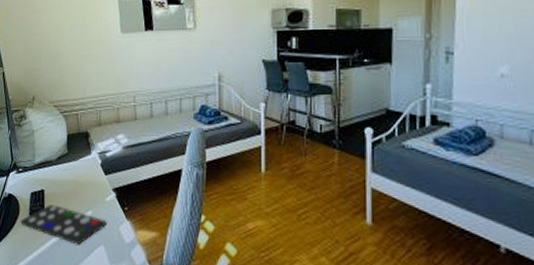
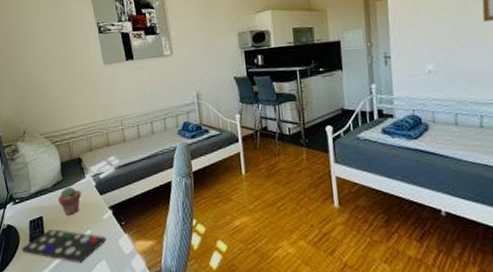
potted succulent: none [62,161,86,193] -> present [58,186,82,216]

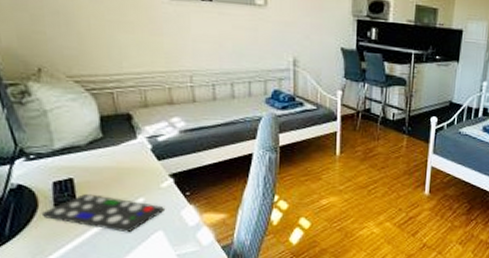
potted succulent: present [58,186,82,216] -> none [97,146,131,180]

